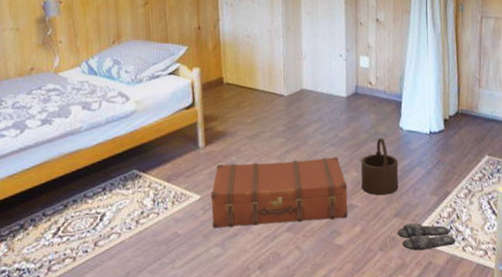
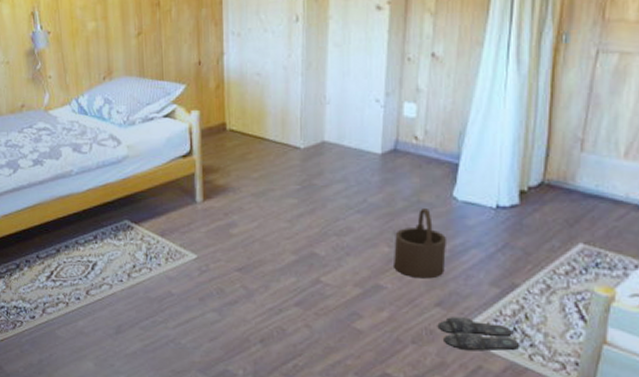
suitcase: present [210,157,348,229] -> none [208,223,375,300]

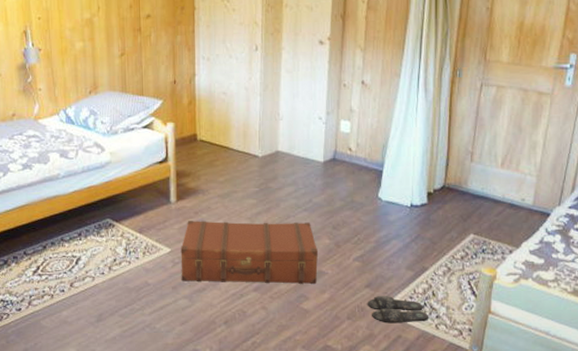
suitcase: none [208,223,375,300] -> present [180,220,319,284]
wooden bucket: present [394,209,447,279] -> none [333,207,374,265]

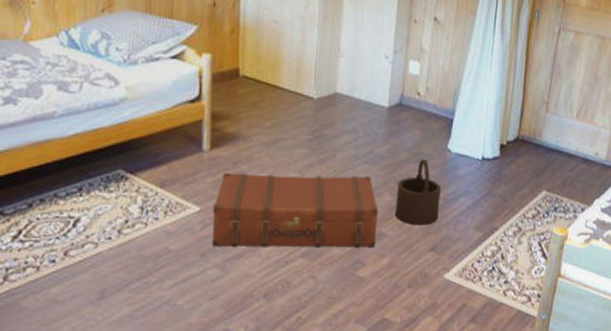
wooden bucket: none [333,207,374,265] -> present [395,160,442,226]
slippers: present [367,296,428,323] -> none [431,260,496,291]

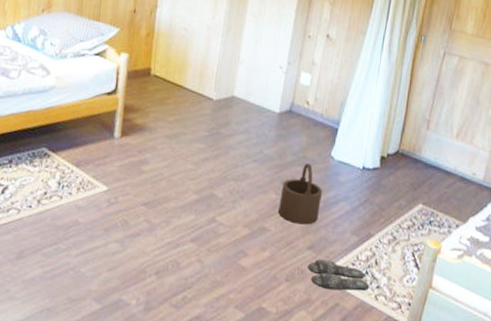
suitcase: present [212,173,379,248] -> none [115,159,264,240]
slippers: none [431,260,496,291] -> present [307,259,369,291]

